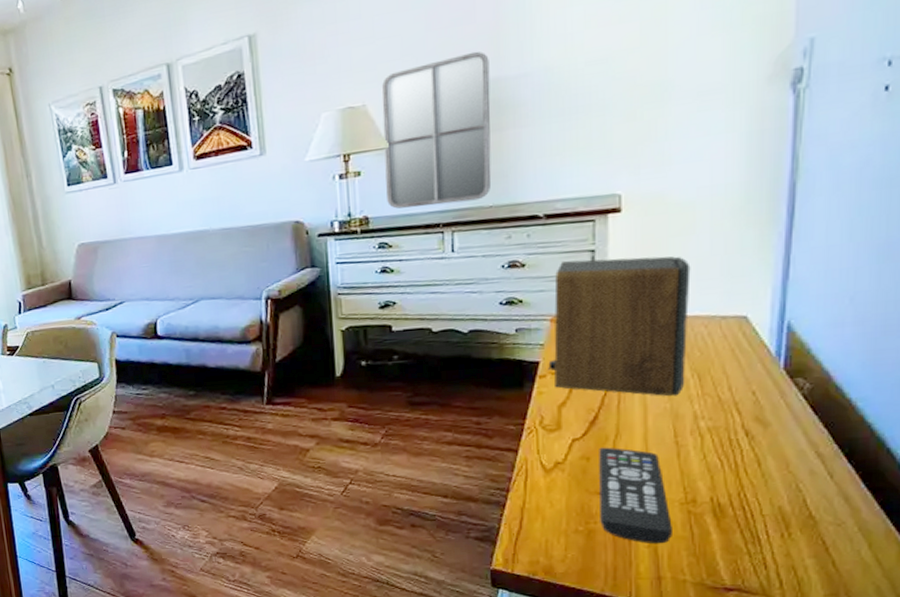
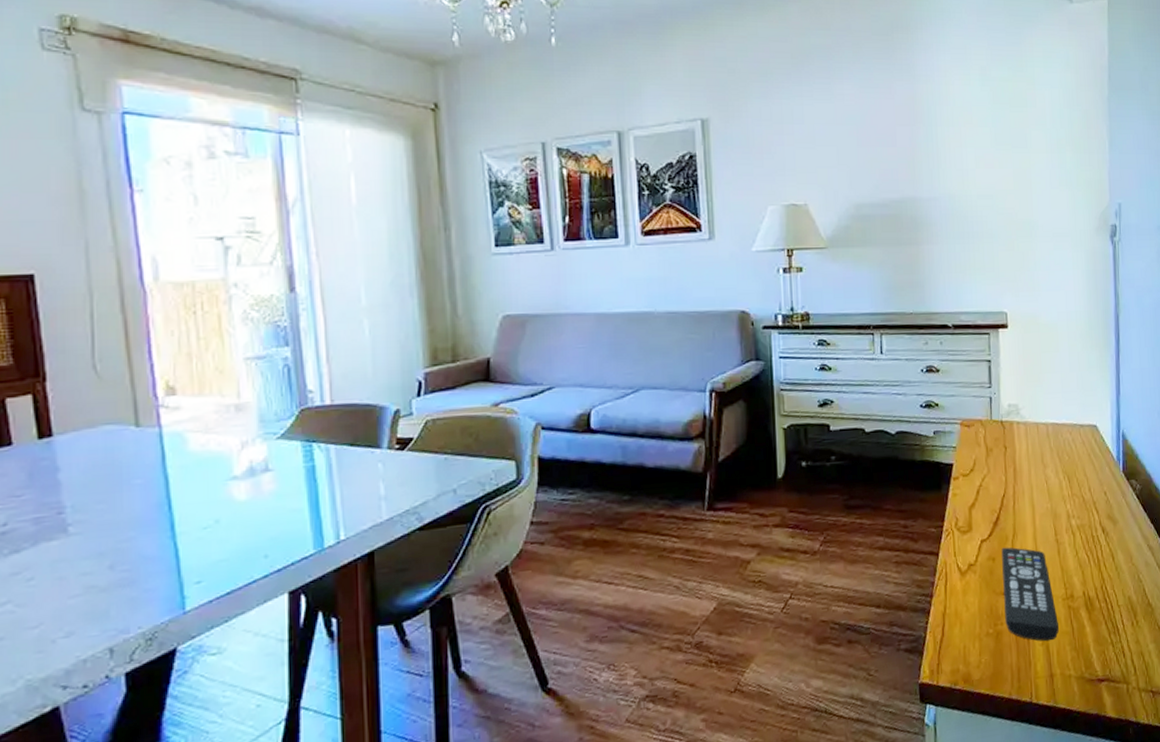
home mirror: present [381,51,492,209] -> none [820,171,912,308]
speaker: present [548,256,691,397] -> none [960,368,1059,497]

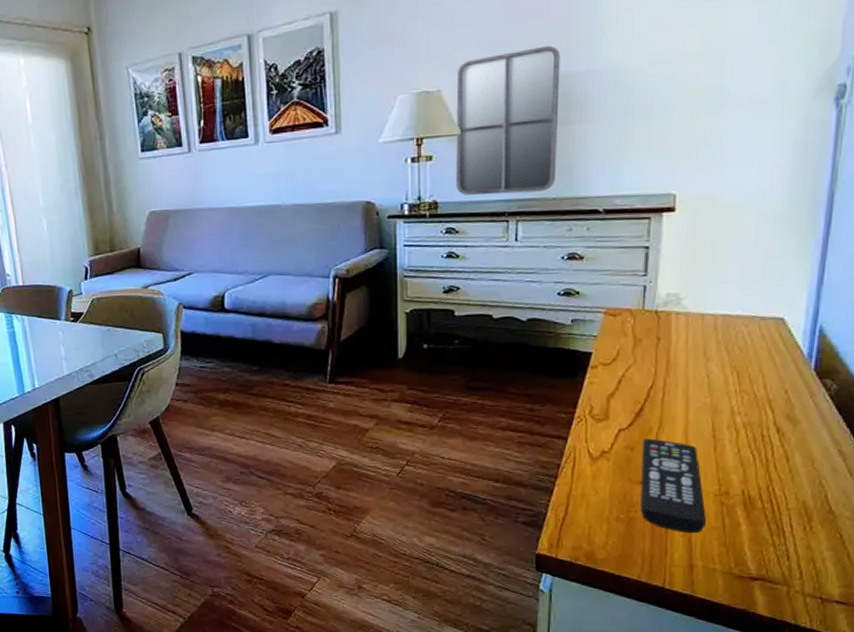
home mirror: none [820,171,912,308] -> present [455,45,560,195]

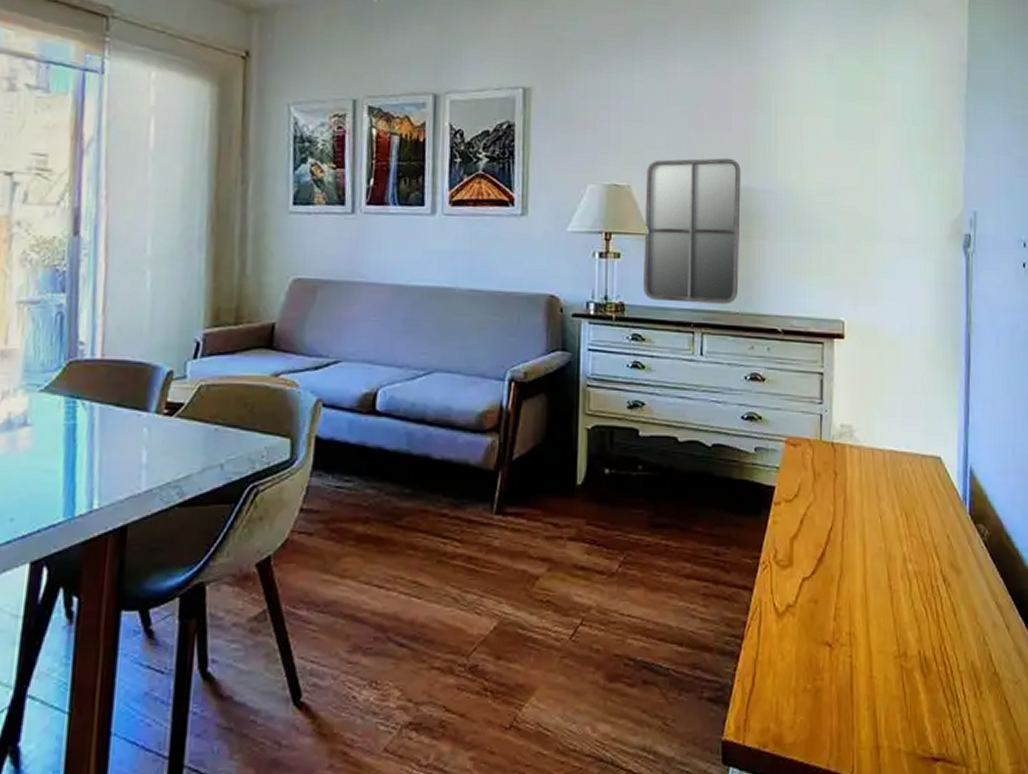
remote control: present [640,438,706,534] -> none [826,589,888,706]

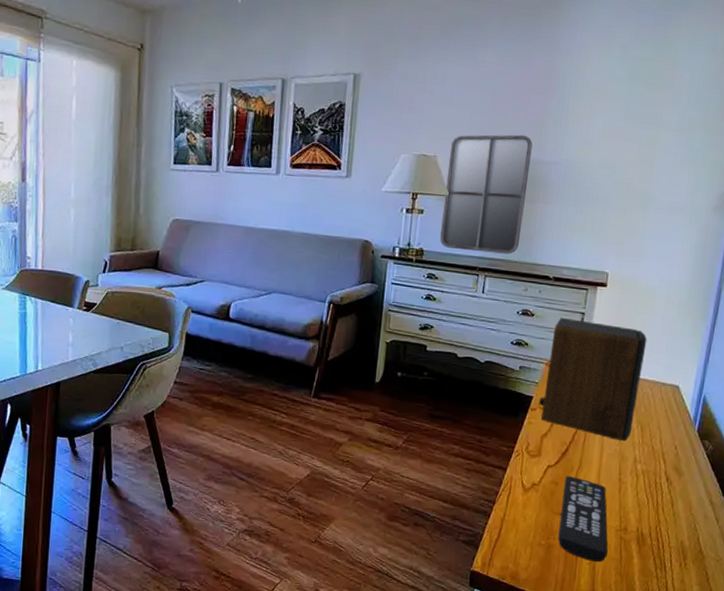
speaker: none [782,380,898,535] -> present [538,317,647,442]
remote control: none [826,589,888,706] -> present [558,475,608,563]

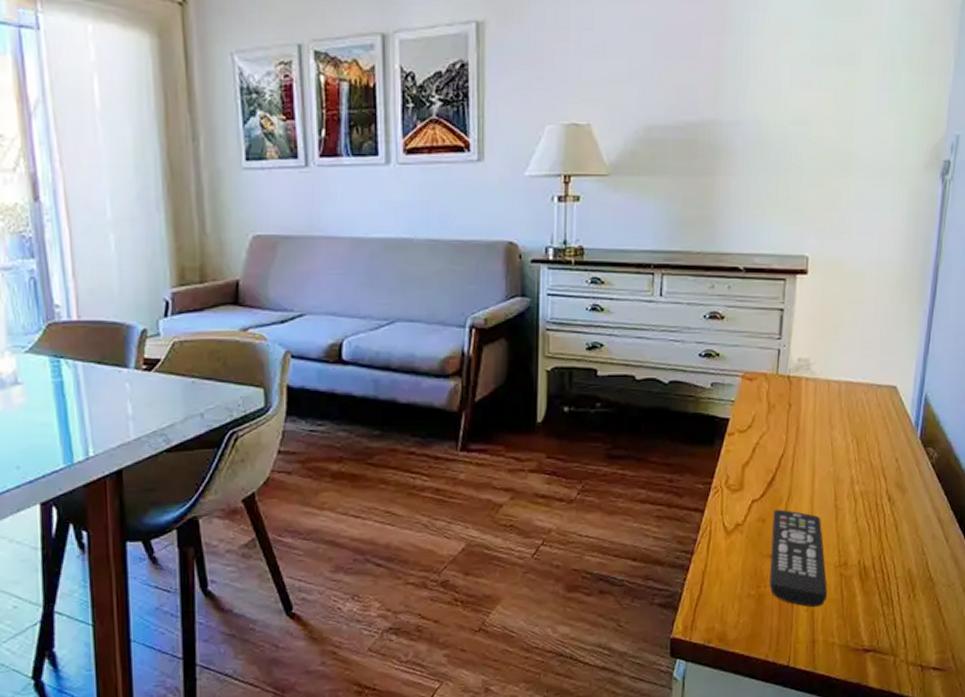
home mirror: present [439,134,533,255] -> none [602,89,708,244]
speaker: present [538,317,647,442] -> none [736,317,858,460]

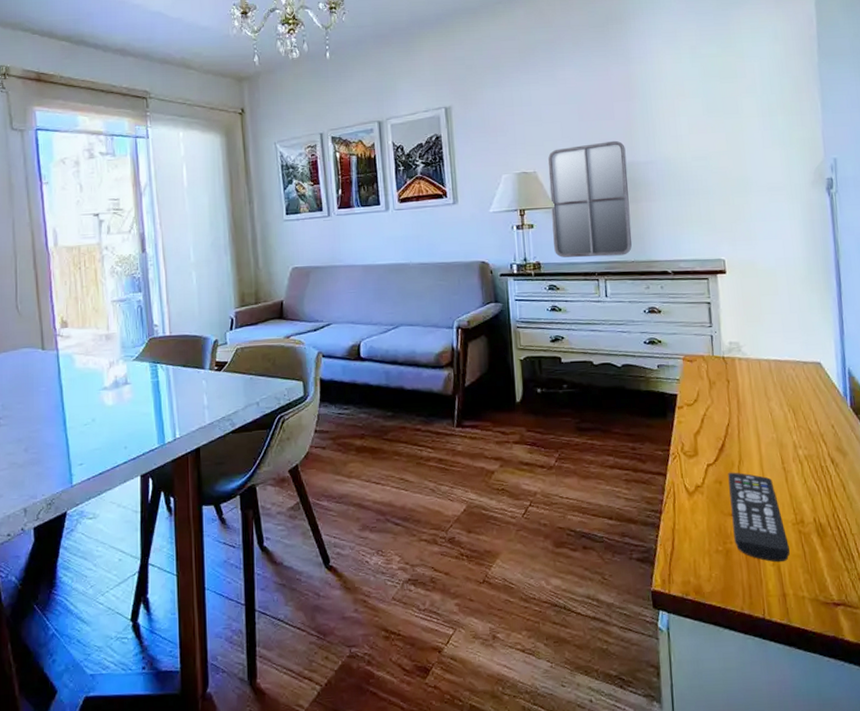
home mirror: none [602,89,708,244] -> present [547,140,632,258]

